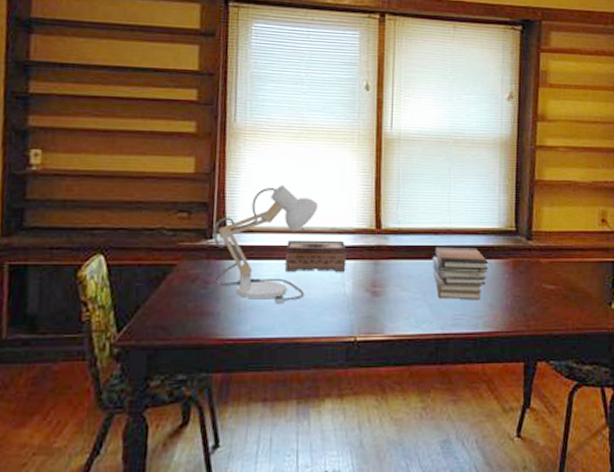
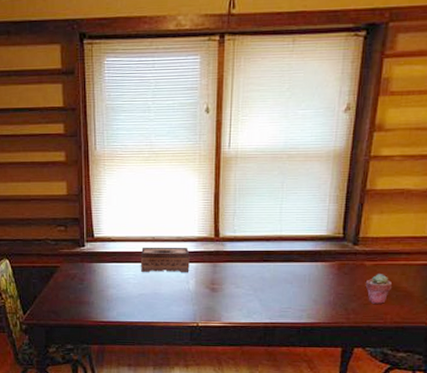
desk lamp: present [213,185,318,304] -> none [84,202,166,297]
book stack: present [432,247,489,300] -> none [263,252,315,297]
potted succulent: none [544,273,569,307] -> present [366,274,392,304]

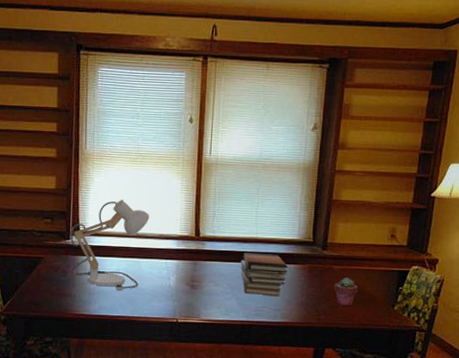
desk lamp: none [84,202,166,297] -> present [70,200,150,291]
tissue box: present [140,247,190,272] -> none [123,242,172,269]
book stack: none [263,252,315,297] -> present [240,253,288,297]

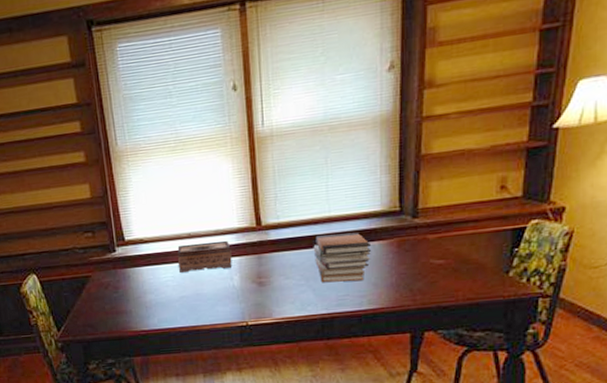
desk lamp: present [70,200,150,291] -> none [114,198,201,300]
tissue box: none [123,242,172,269] -> present [177,240,232,273]
potted succulent: present [335,278,357,306] -> none [431,247,460,281]

